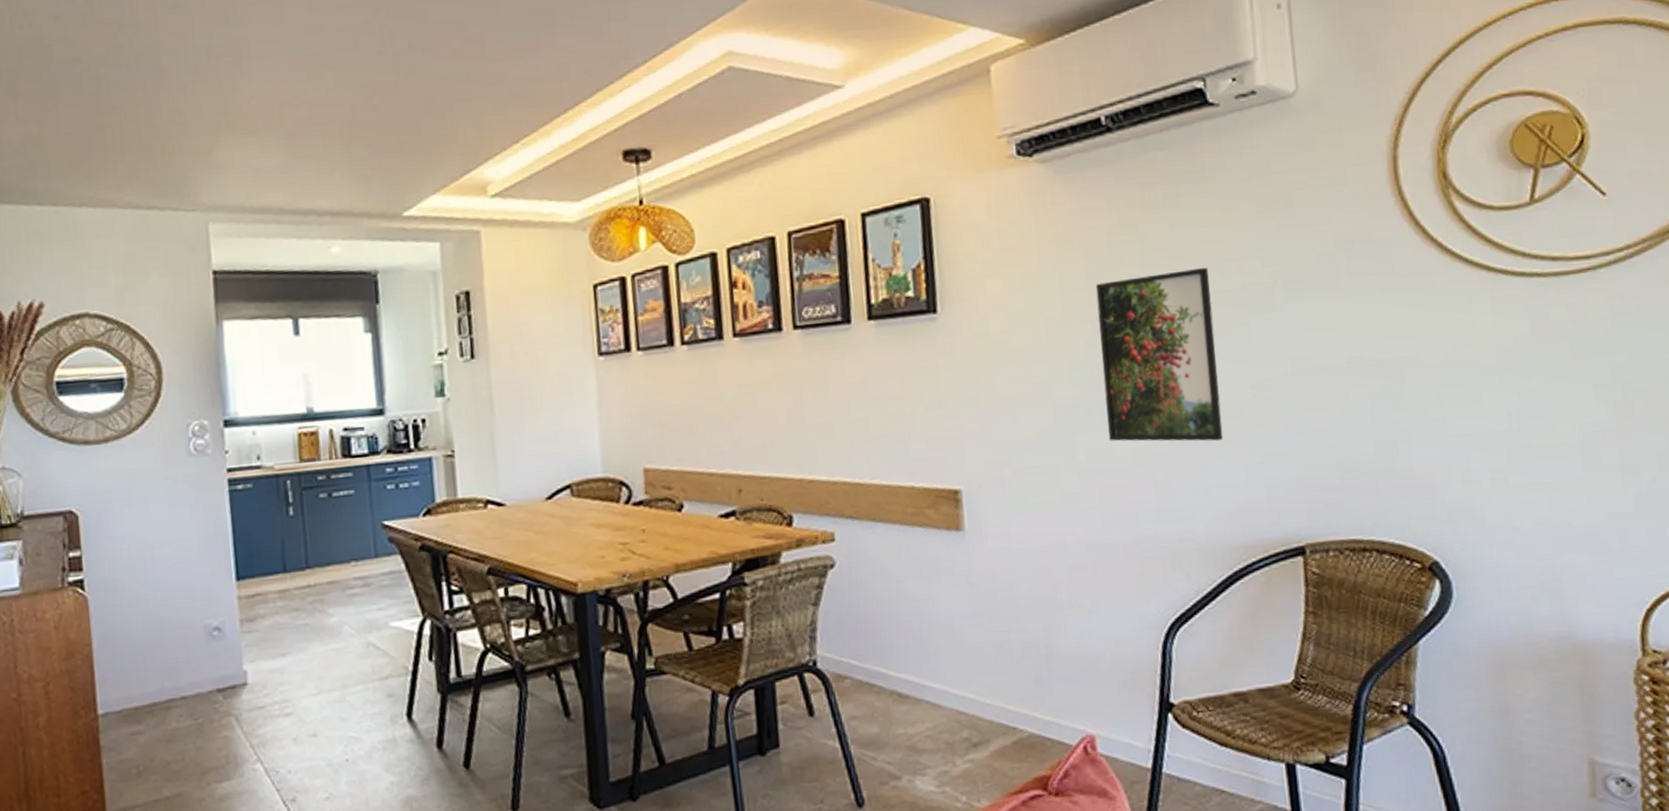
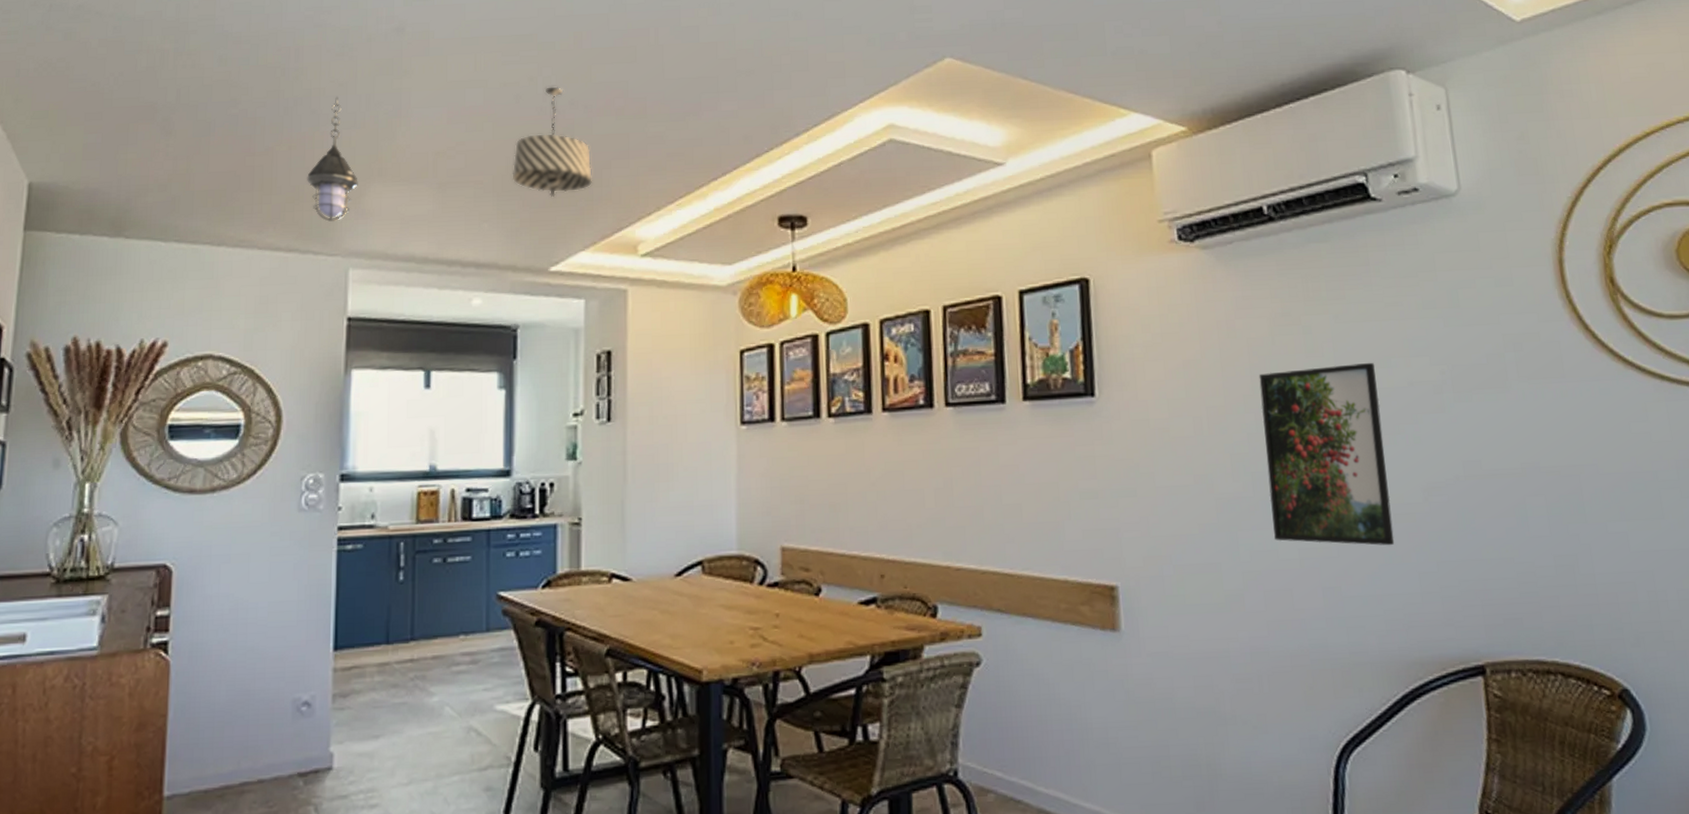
hanging lantern: none [156,50,208,178] -> present [306,96,358,222]
pendant light: none [357,28,438,142] -> present [512,85,593,197]

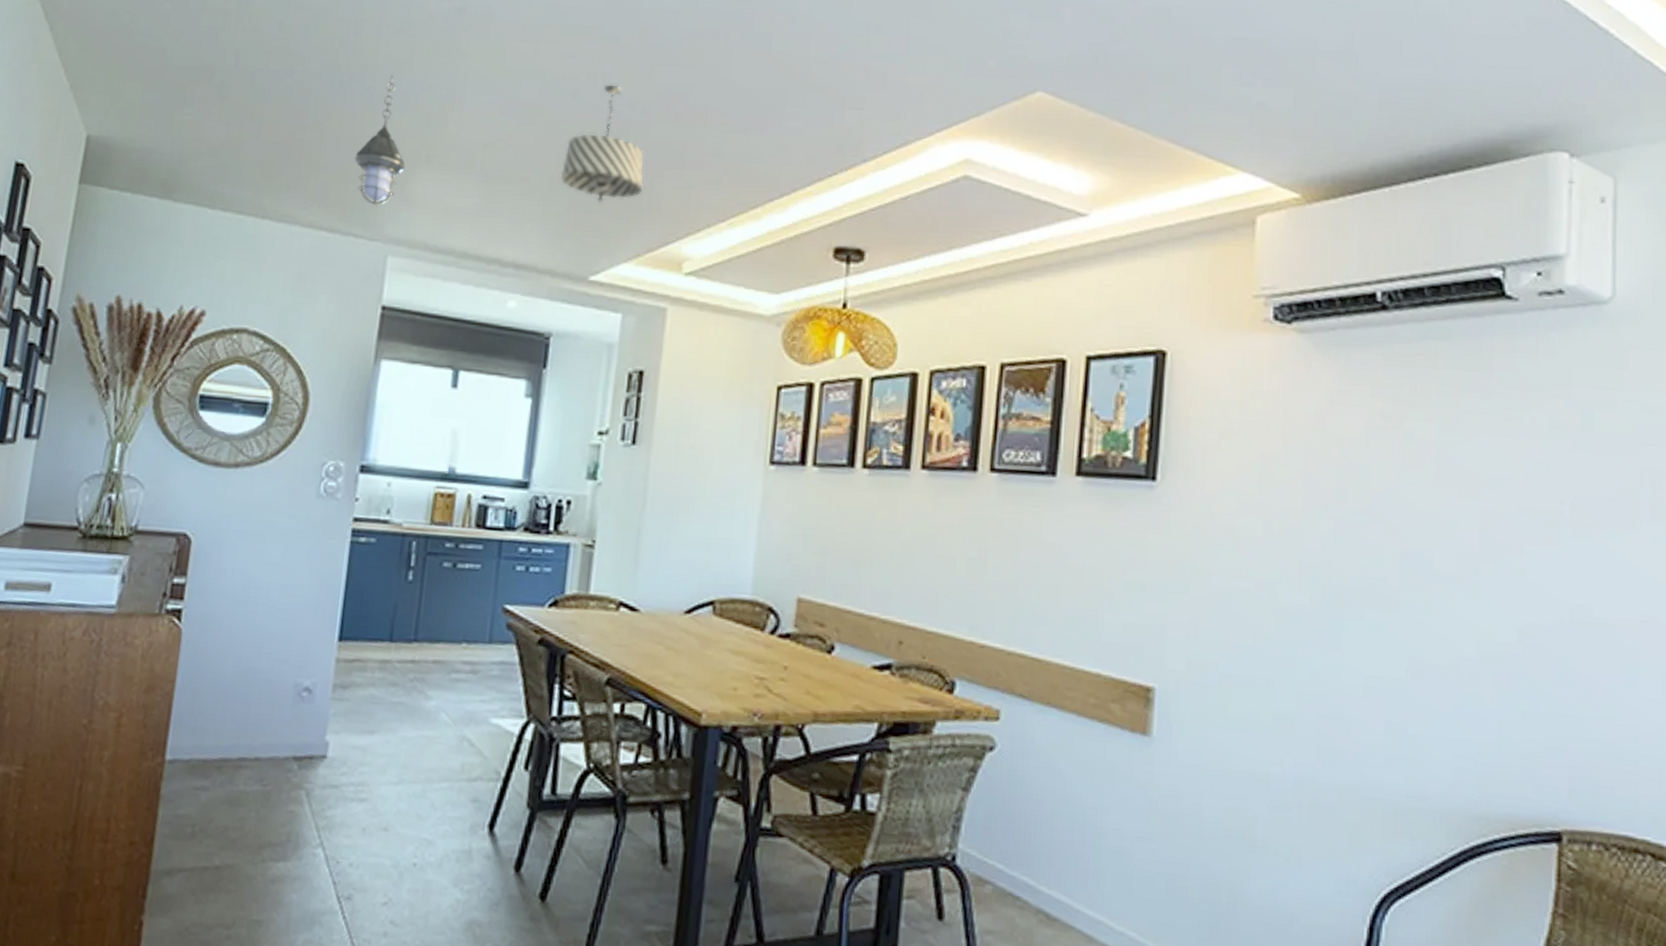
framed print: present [1258,362,1395,546] -> none [1338,478,1482,687]

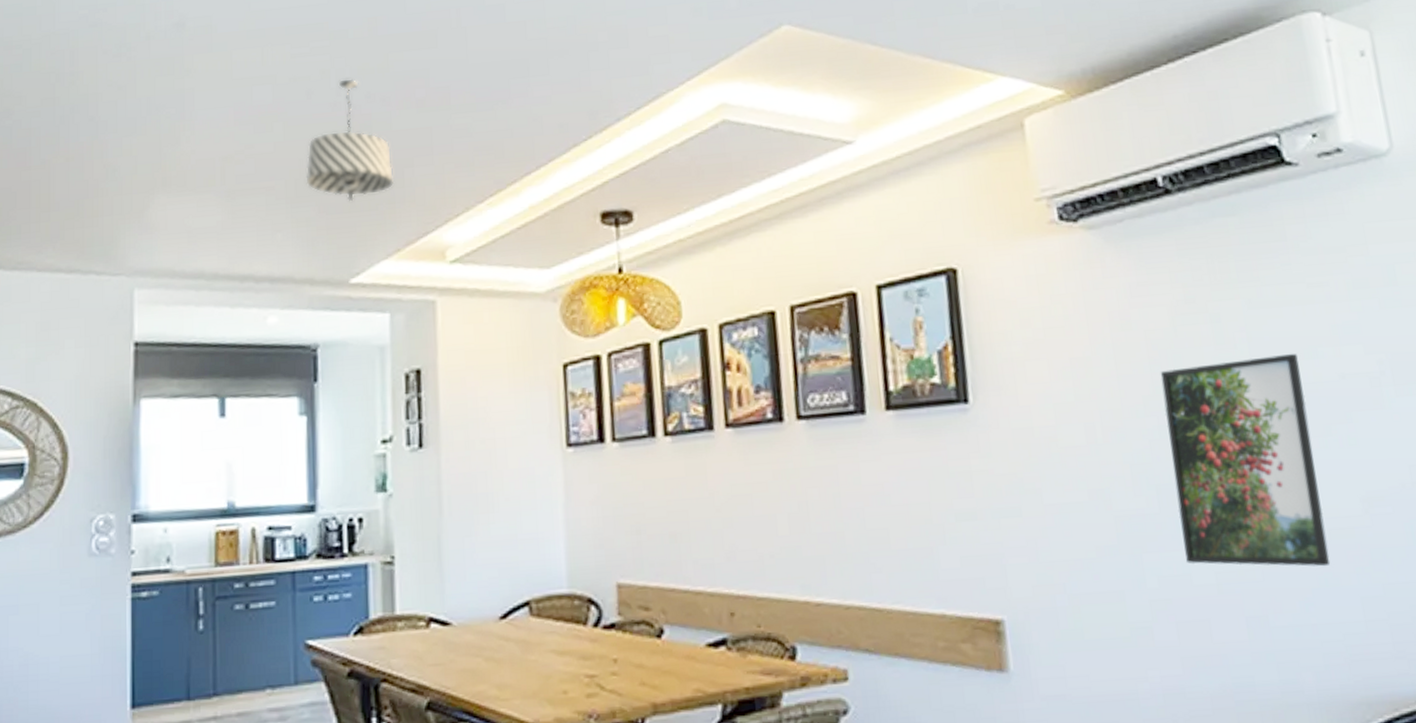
hanging lantern: present [354,75,405,205] -> none [85,101,141,238]
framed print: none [1338,478,1482,687] -> present [1160,353,1331,567]

